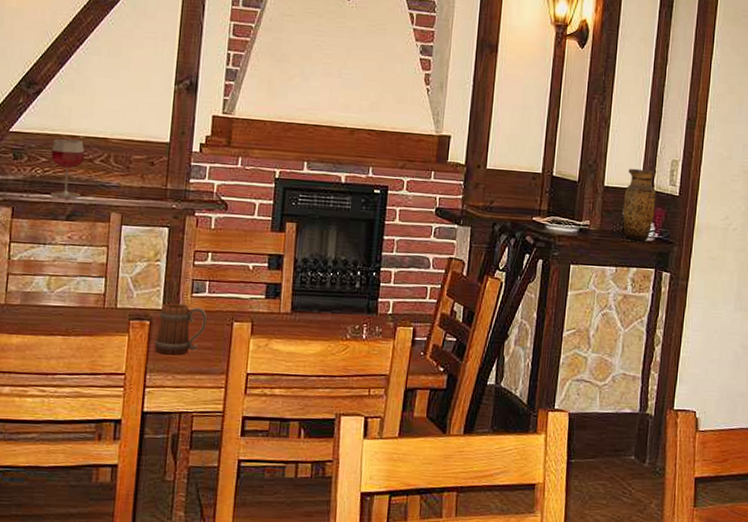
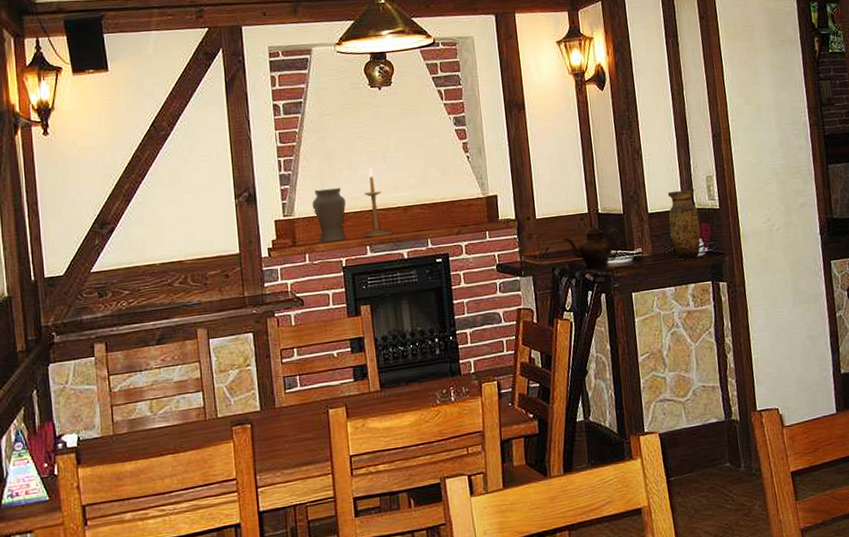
wineglass: present [50,139,85,198] -> none [132,268,167,325]
beer mug: present [154,302,208,355] -> none [258,401,305,453]
decorative vase: none [254,93,291,151] -> present [312,188,347,243]
candlestick: none [301,82,335,155] -> present [361,169,393,238]
teapot: none [510,186,572,234] -> present [562,224,622,270]

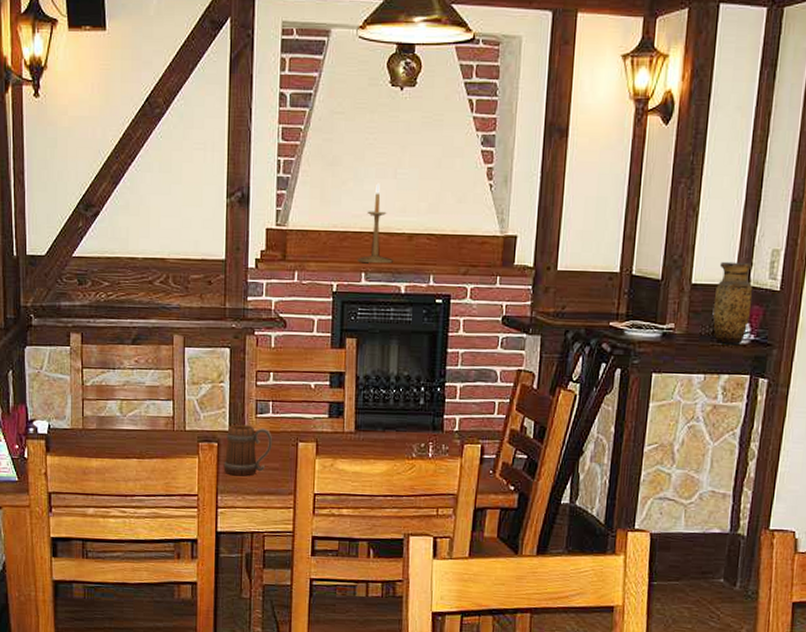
beer mug: none [258,401,305,453] -> present [223,424,273,476]
decorative vase: present [312,188,347,243] -> none [308,201,346,263]
teapot: present [562,224,622,270] -> none [583,286,654,341]

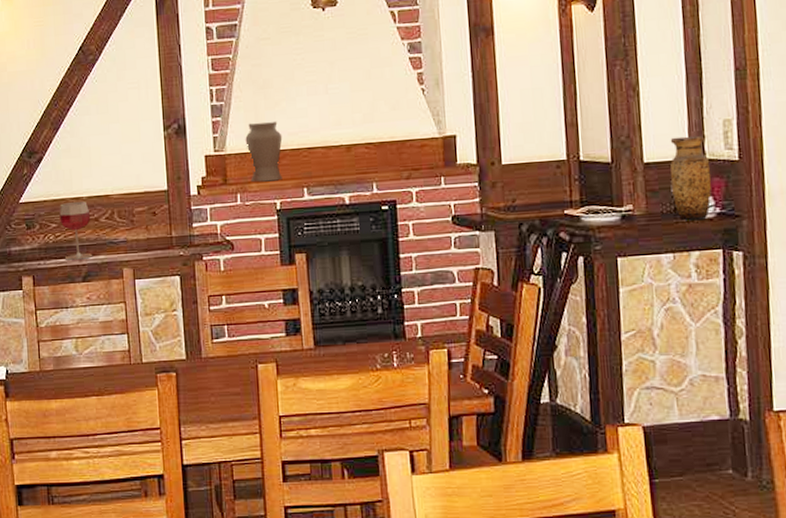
wineglass: none [113,262,145,322] -> present [59,202,93,260]
beer mug: present [223,424,273,476] -> none [183,351,232,405]
decorative vase: none [308,201,346,263] -> present [245,122,283,183]
candlestick: present [358,184,393,264] -> none [298,101,334,179]

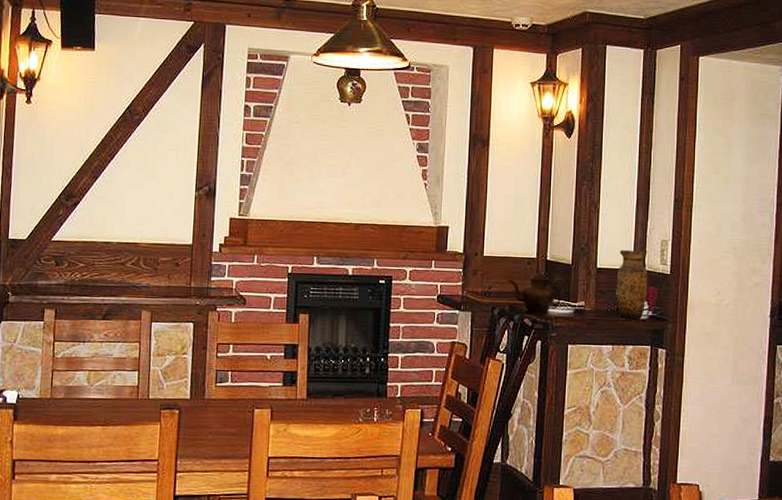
wineglass: present [59,202,93,260] -> none [88,246,118,299]
decorative vase: present [245,122,283,183] -> none [268,195,301,248]
teapot: none [533,173,607,228] -> present [507,270,566,316]

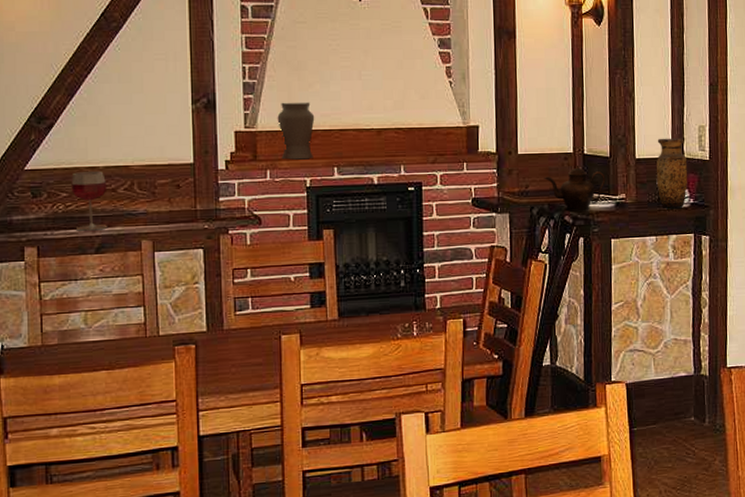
wineglass: none [88,246,118,299] -> present [71,171,108,231]
decorative vase: none [268,195,301,248] -> present [277,103,315,160]

